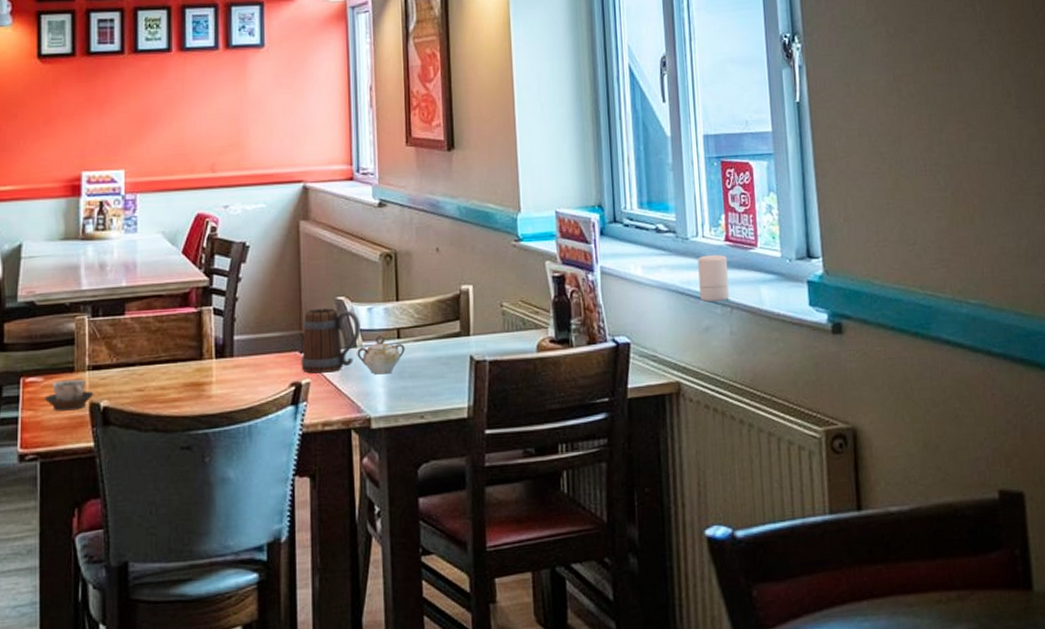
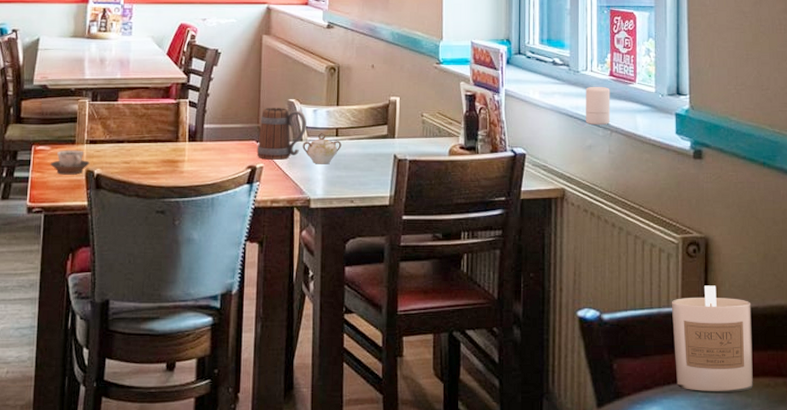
candle: none [817,485,922,617] -> present [671,285,753,394]

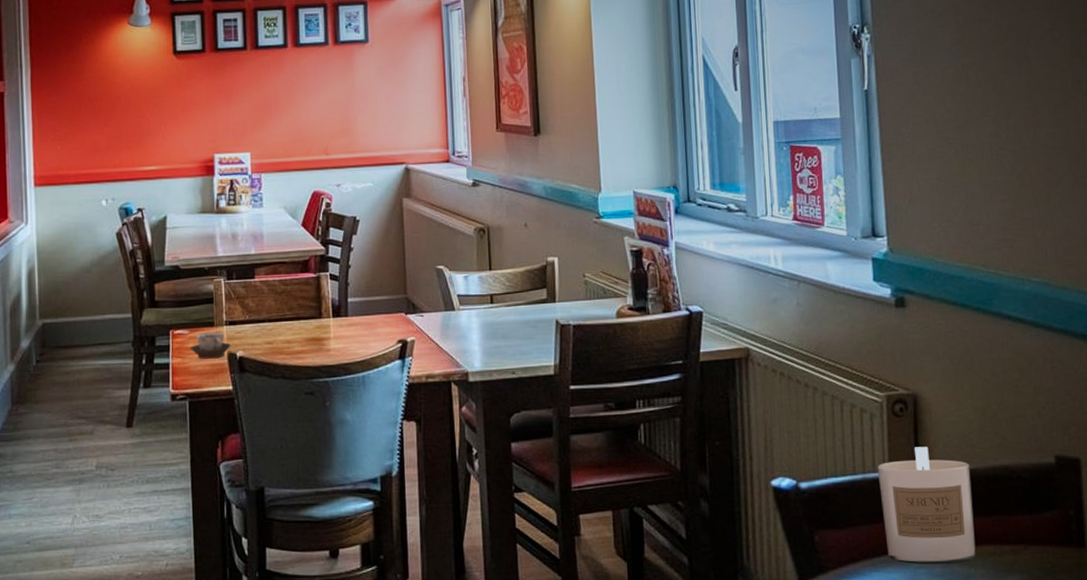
beer mug: present [256,107,307,160] -> none [406,275,458,333]
sugar bowl: present [302,133,342,164] -> none [455,300,498,335]
candle: present [586,86,611,126] -> none [767,232,797,277]

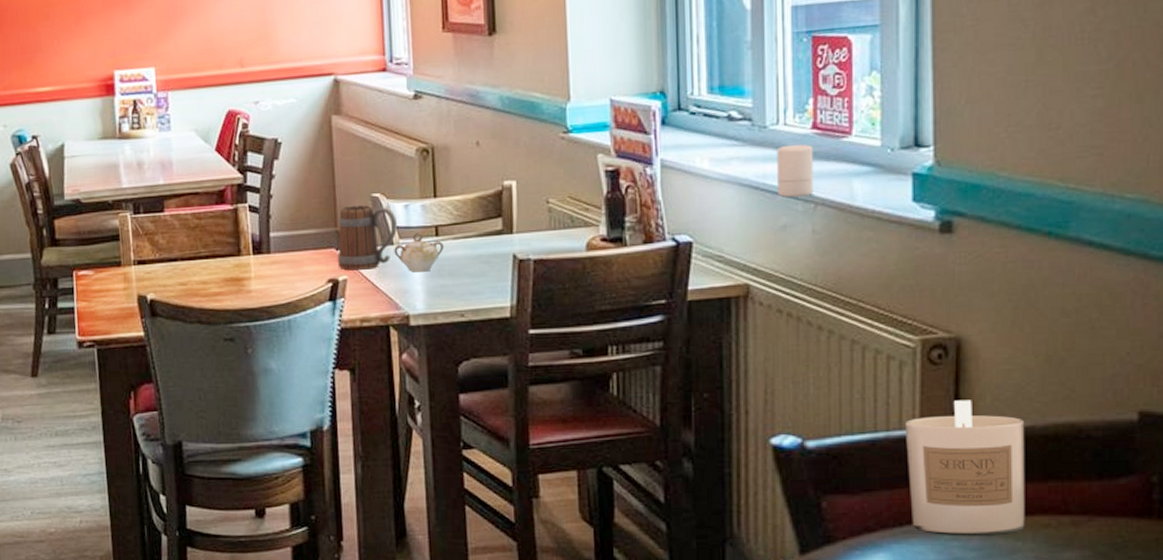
cup: present [190,332,231,359] -> none [95,272,141,303]
beer mug: none [406,275,458,333] -> present [337,204,397,271]
sugar bowl: none [455,300,498,335] -> present [394,233,444,273]
candle: none [767,232,797,277] -> present [777,144,814,199]

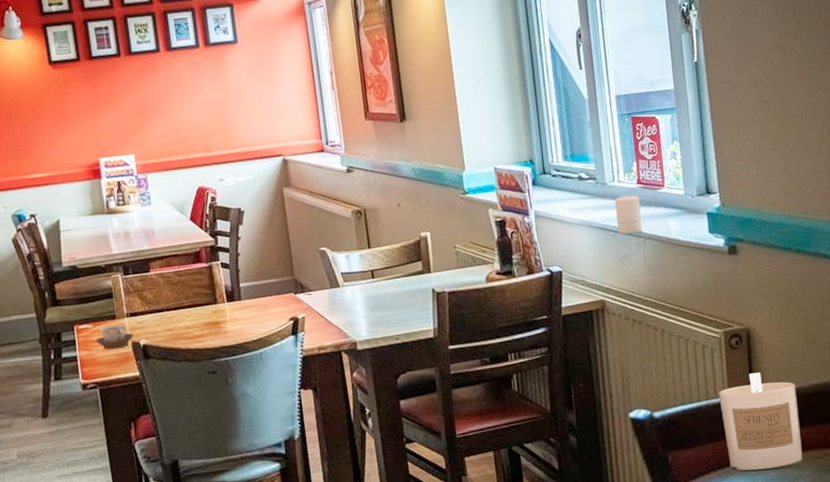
cup: none [95,272,141,303] -> present [95,324,134,350]
beer mug: present [337,204,397,271] -> none [295,257,342,310]
sugar bowl: present [394,233,444,273] -> none [340,276,379,308]

